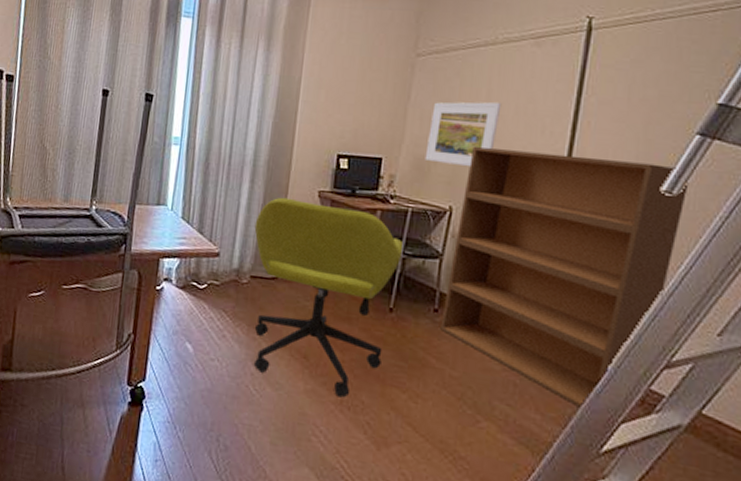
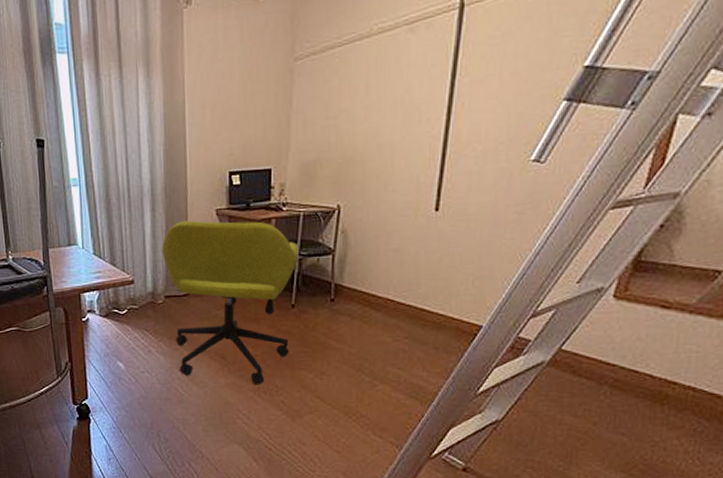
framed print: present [424,102,502,167] -> none [311,96,380,166]
bookshelf: present [440,146,689,410] -> none [337,135,556,362]

